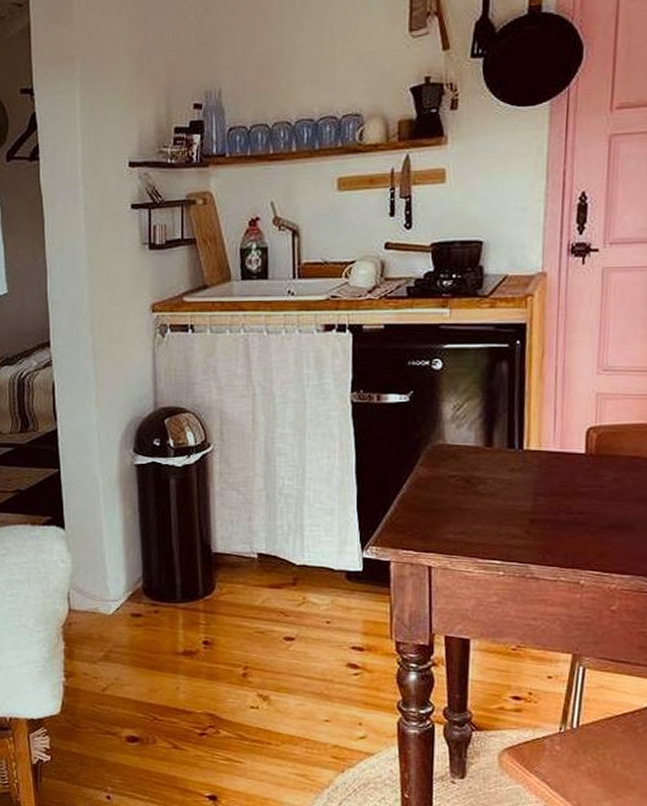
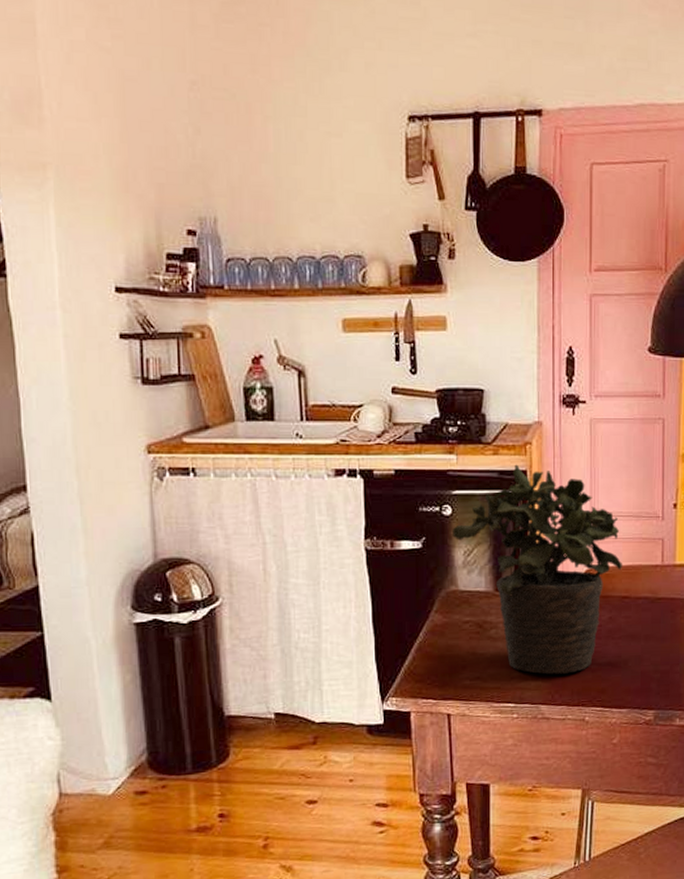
potted plant: none [442,317,634,534] -> present [453,464,623,675]

